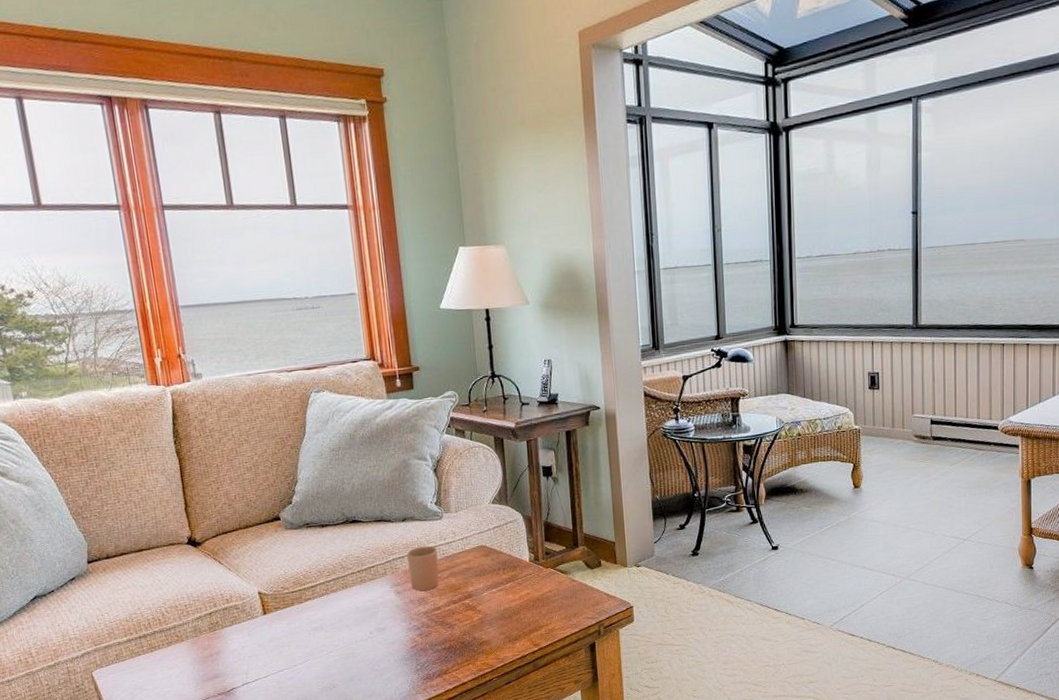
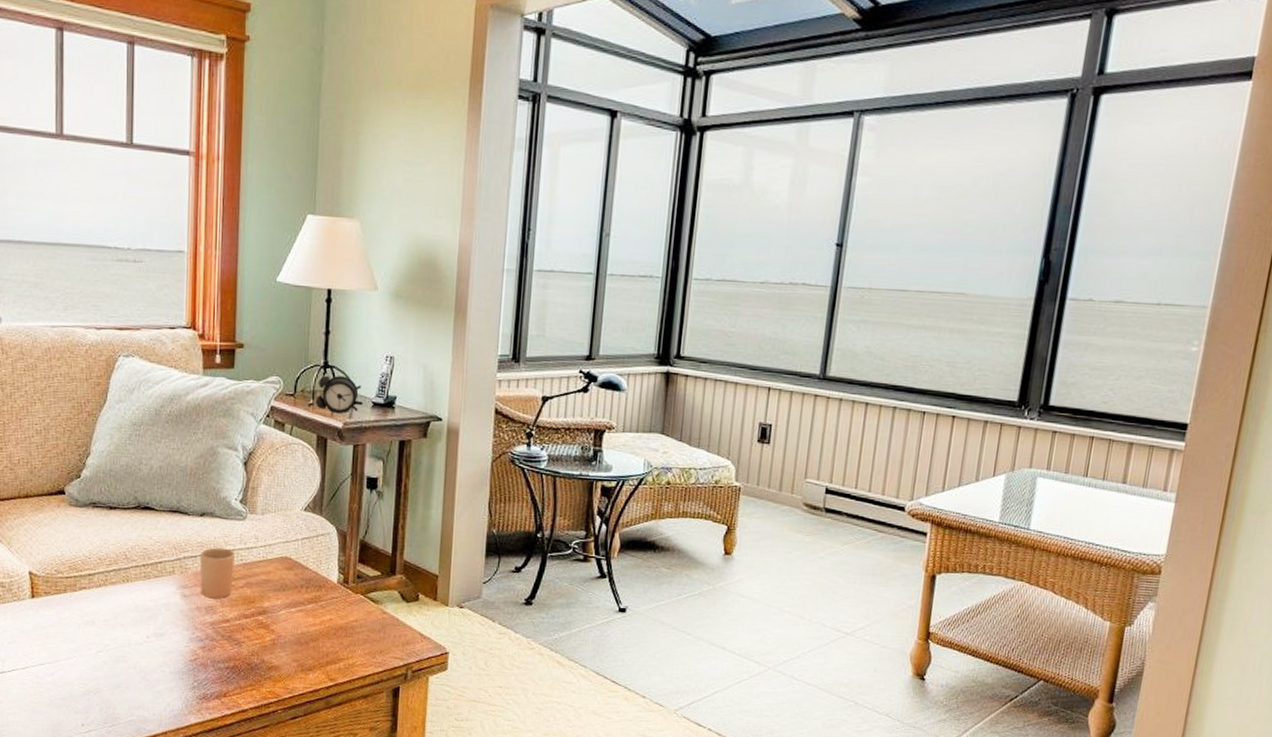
alarm clock: none [488,382,527,415] -> present [315,375,362,413]

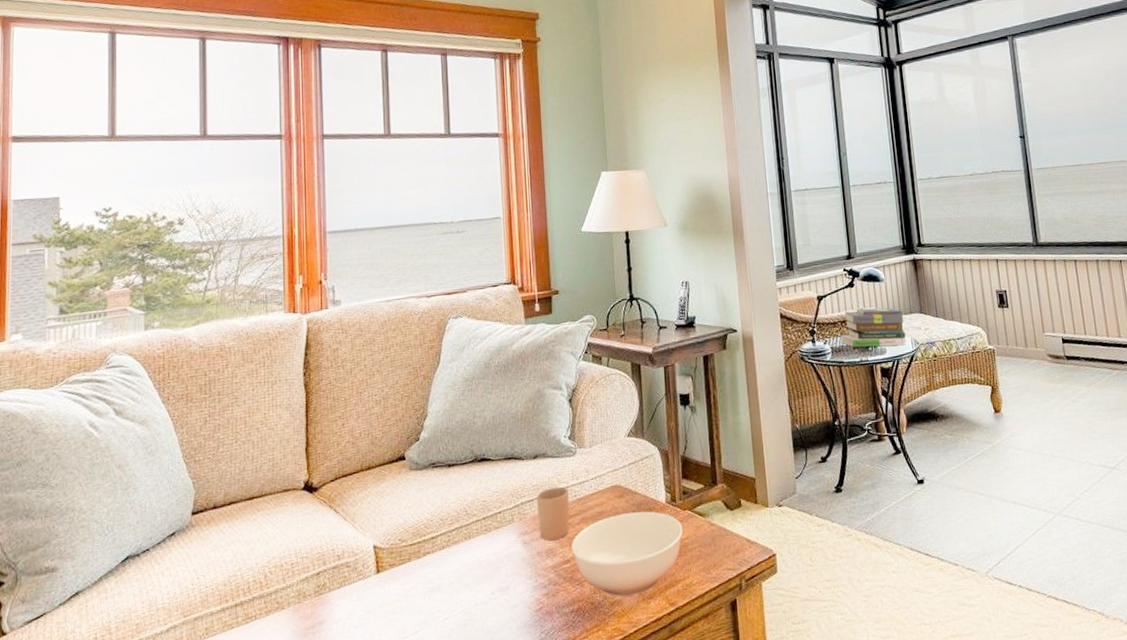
bowl: none [233,585,353,665] -> present [571,511,683,597]
alarm clock: present [315,375,362,413] -> none [626,305,665,340]
books: none [560,418,641,466] -> present [840,308,906,348]

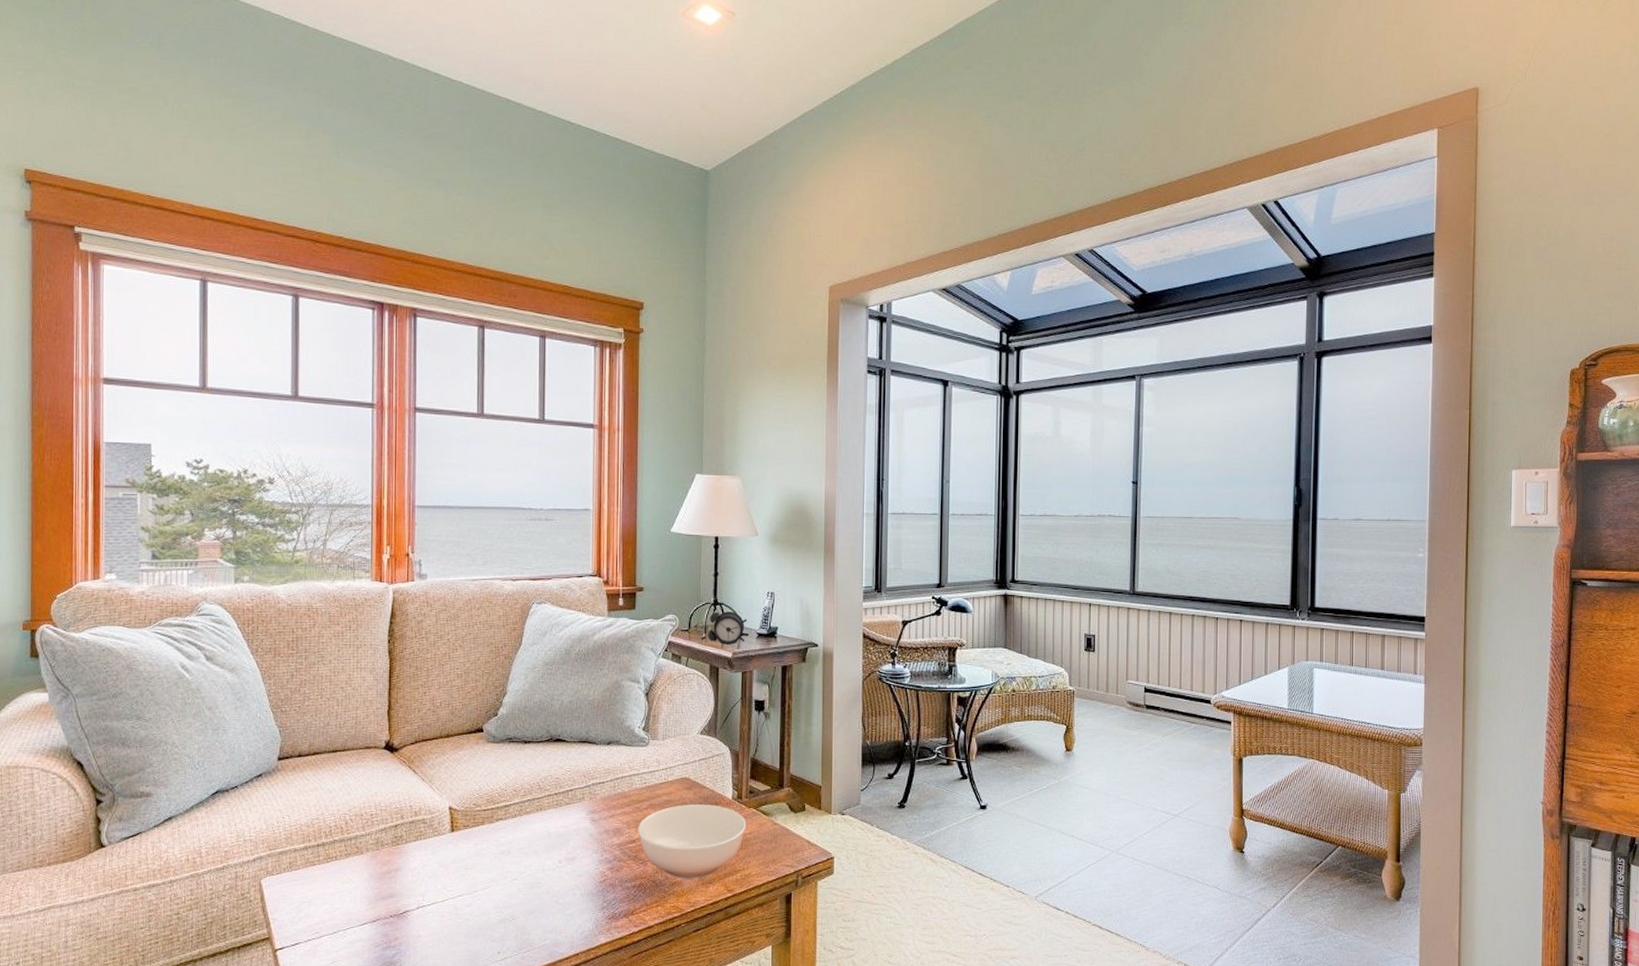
mug: present [536,486,570,540] -> none [607,773,639,820]
alarm clock: none [626,305,665,340] -> present [707,611,748,644]
books: present [840,308,906,348] -> none [920,637,987,677]

